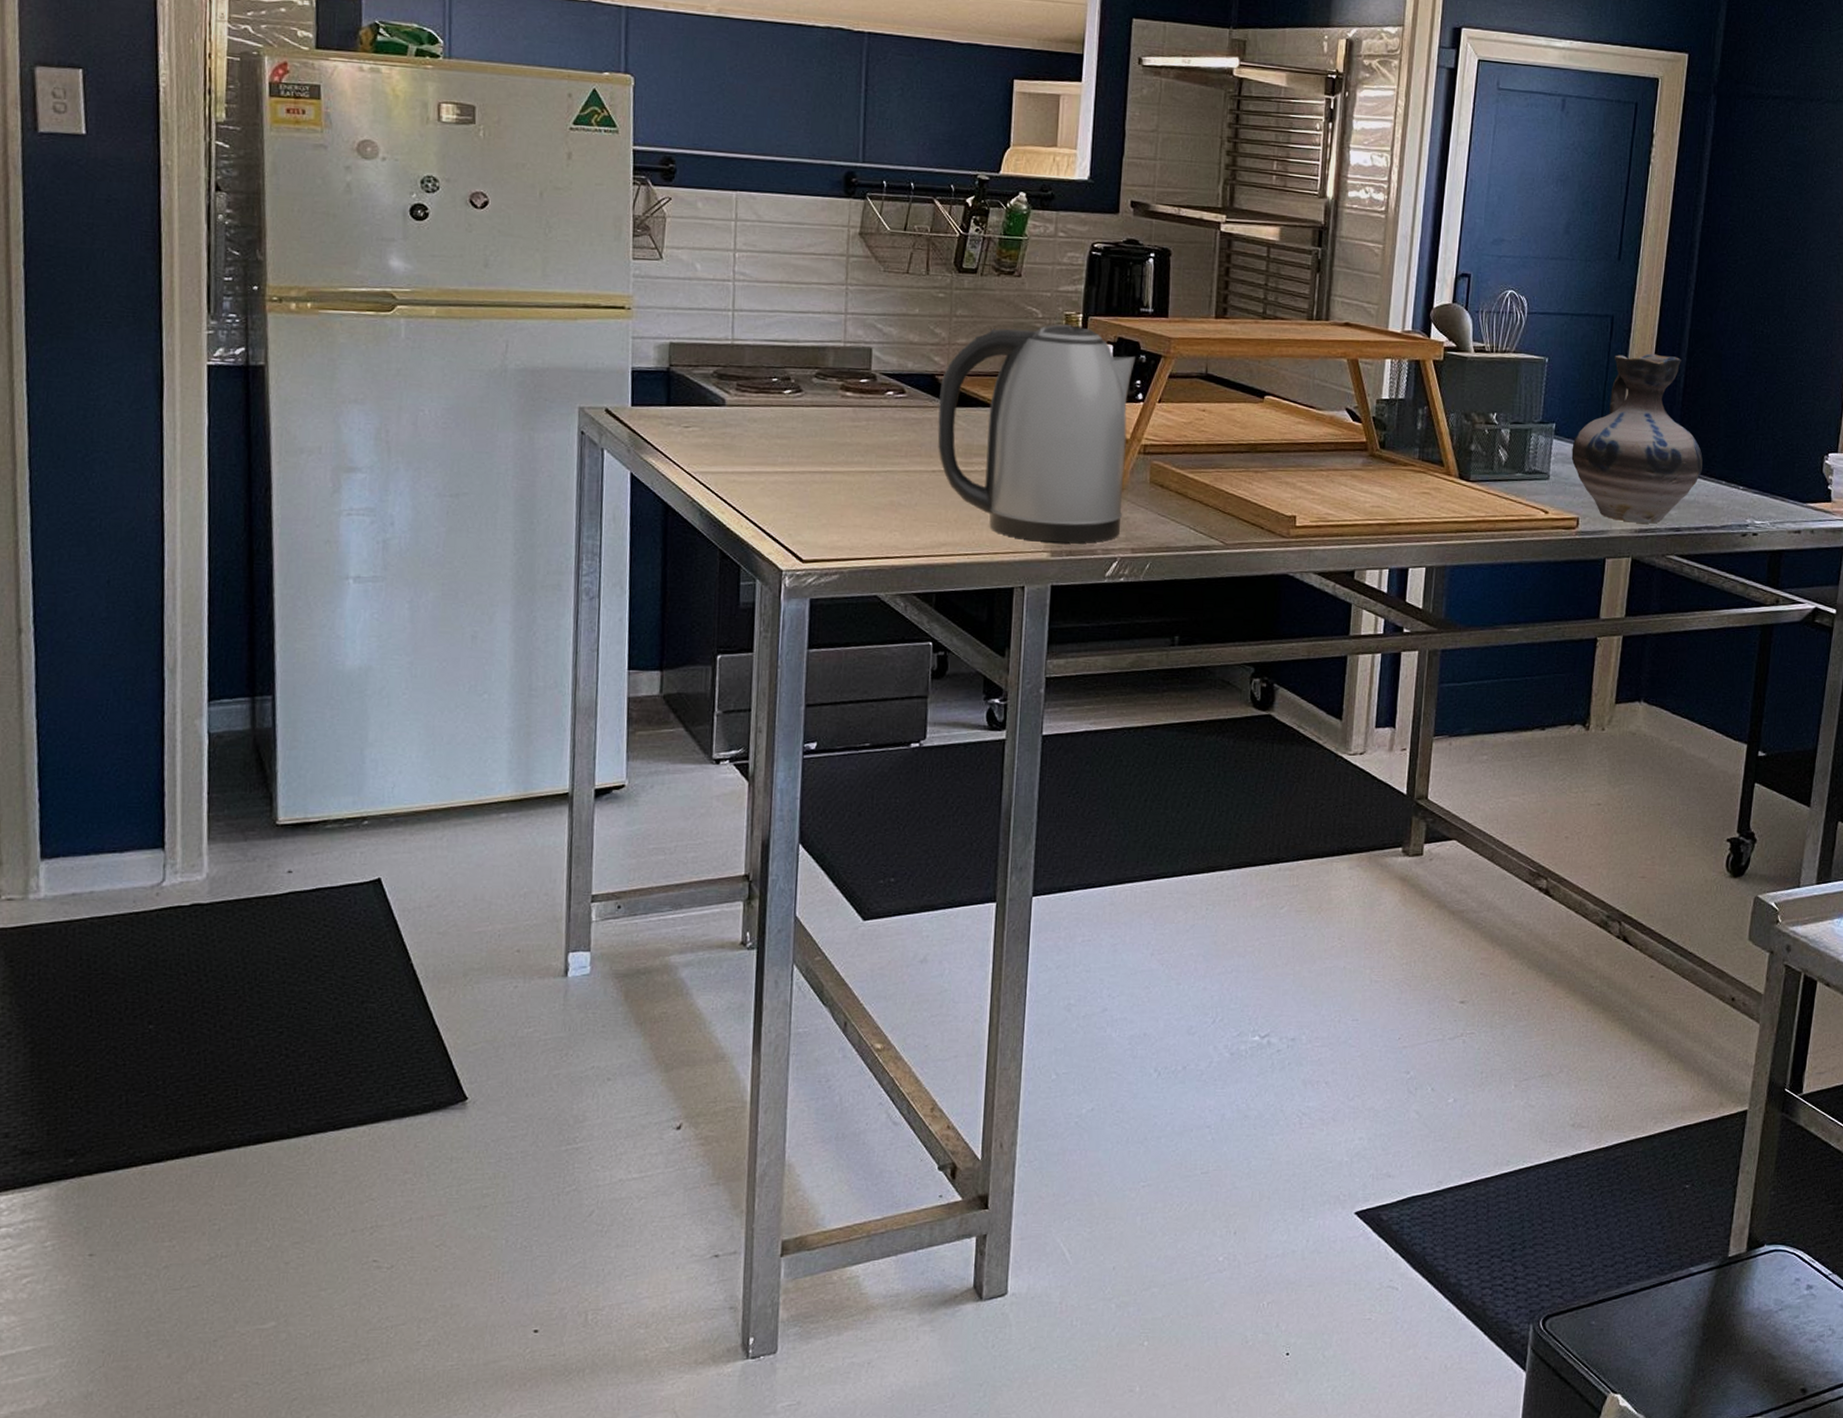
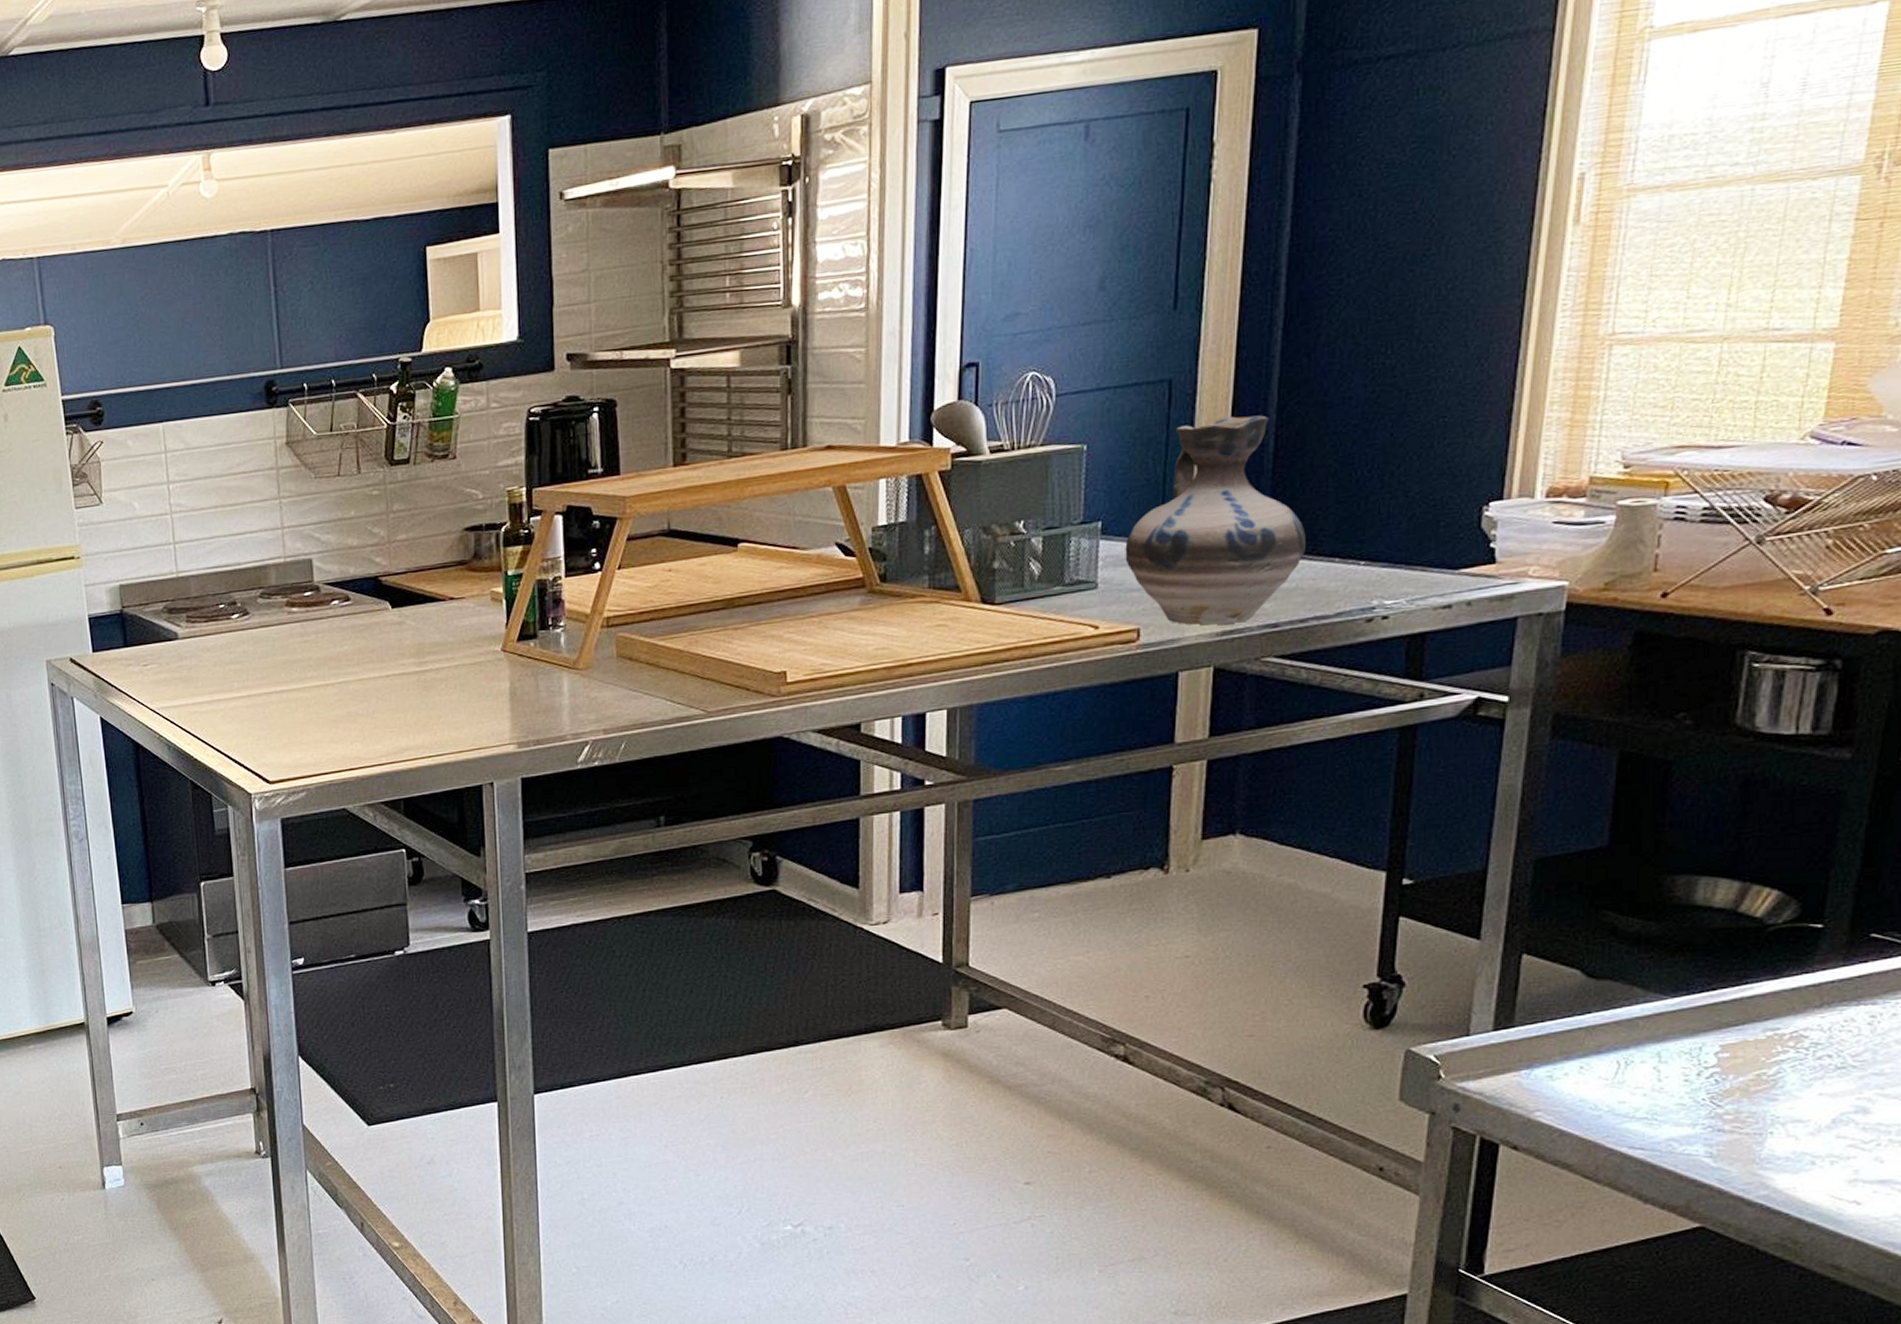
kettle: present [937,323,1135,543] -> none [385,500,590,734]

